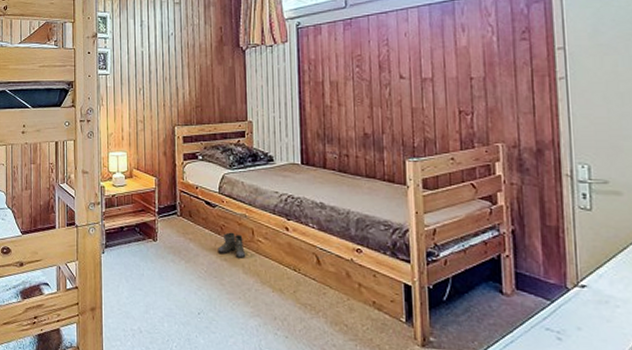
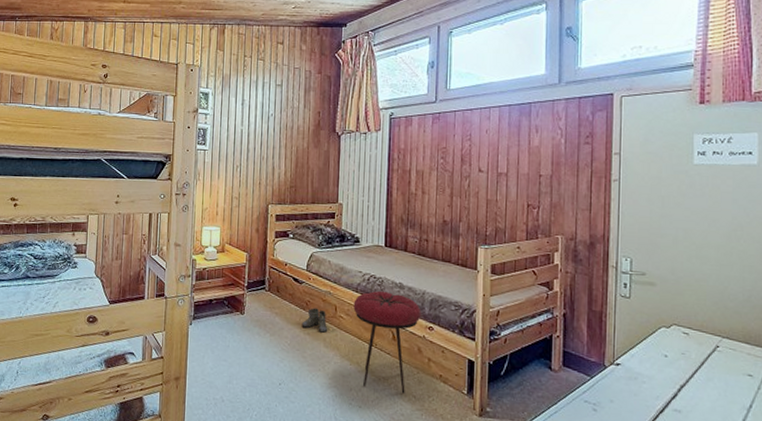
stool: none [272,211,347,322] -> present [353,290,421,394]

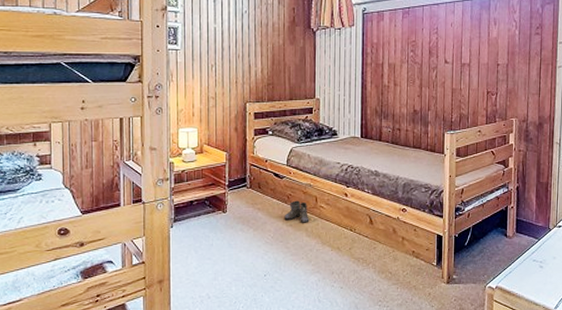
stool: present [353,290,421,394] -> none [333,179,395,271]

